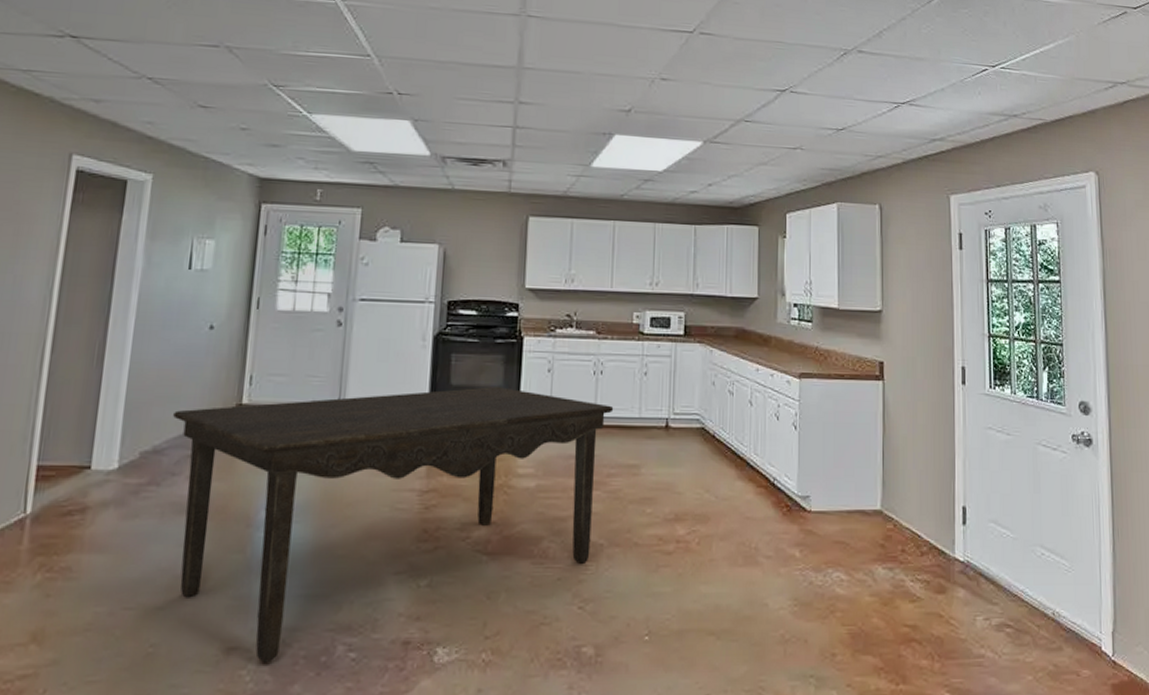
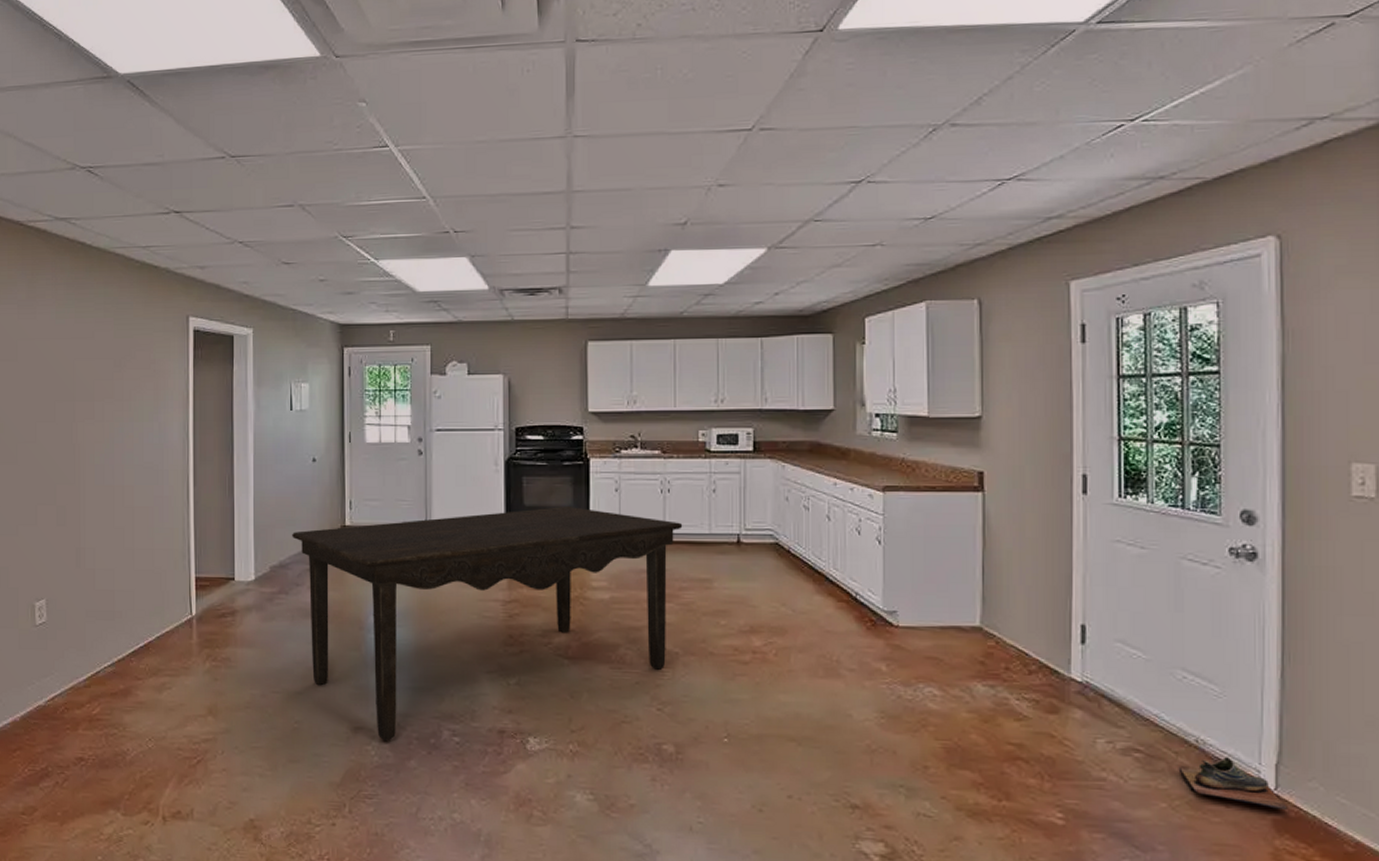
shoe: none [1040,628,1122,674] -> present [1178,757,1288,810]

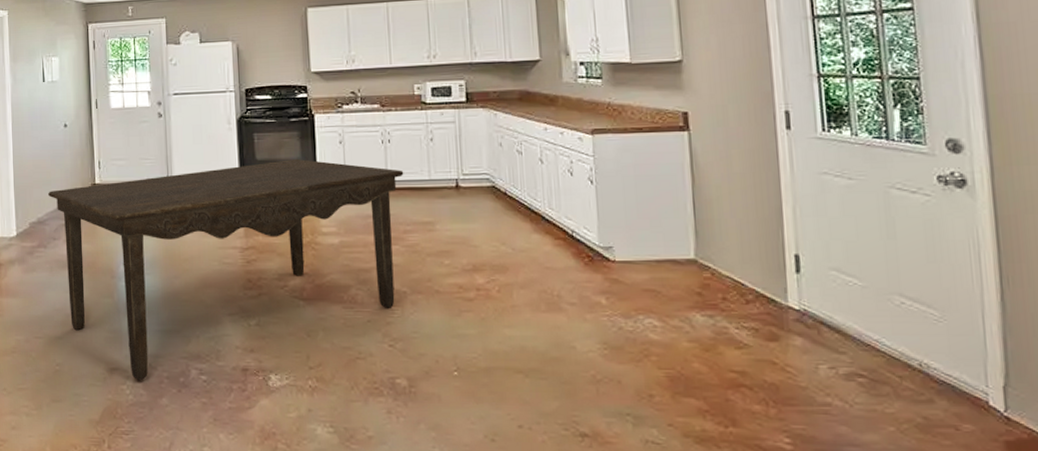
shoe: present [1178,757,1288,810] -> none [903,380,1020,431]

